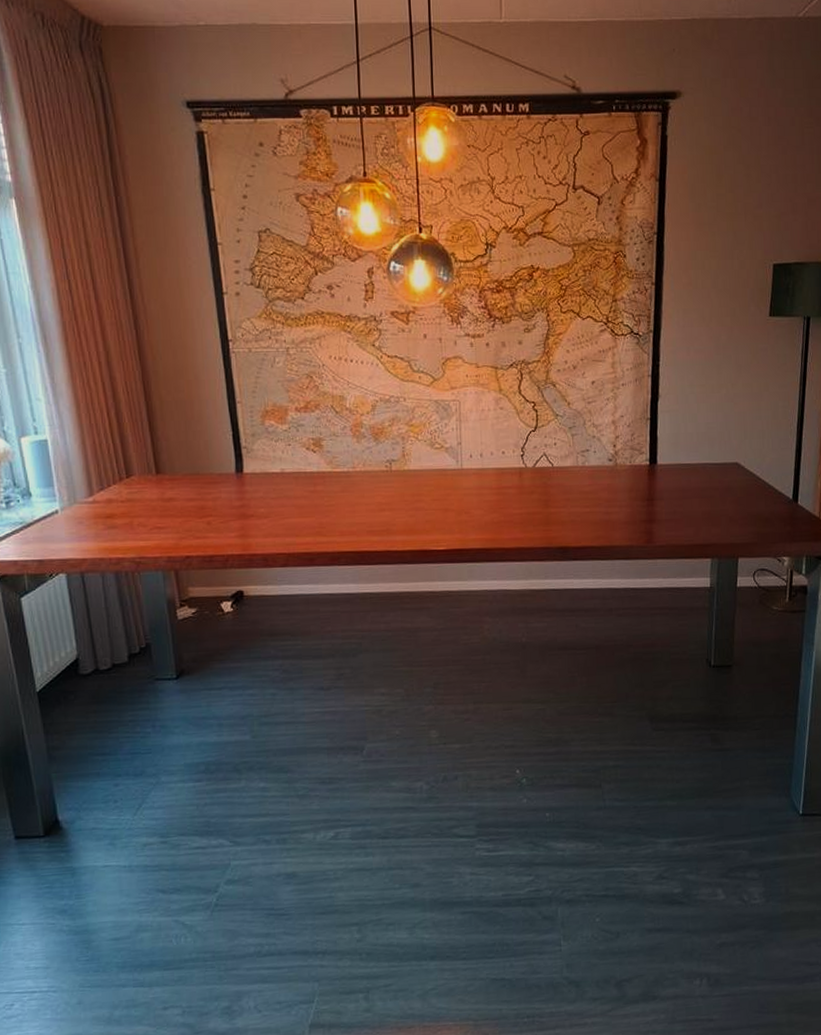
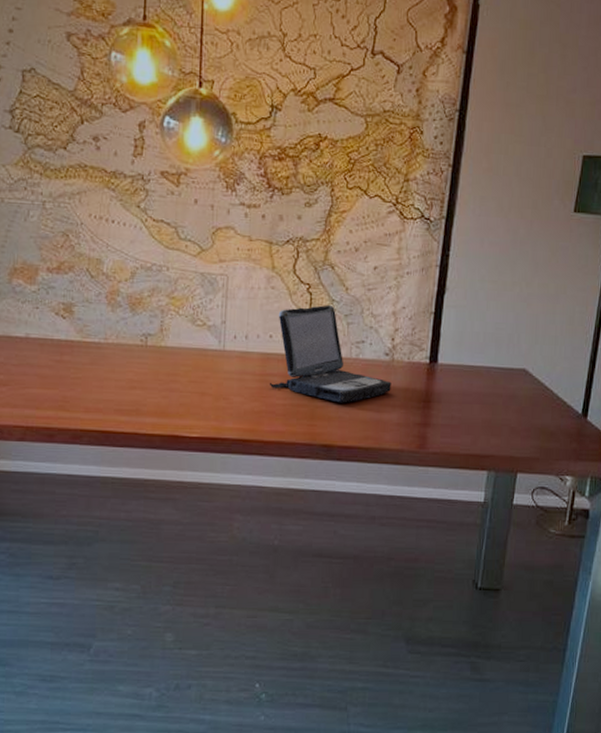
laptop: none [505,419,617,508] -> present [269,304,392,403]

